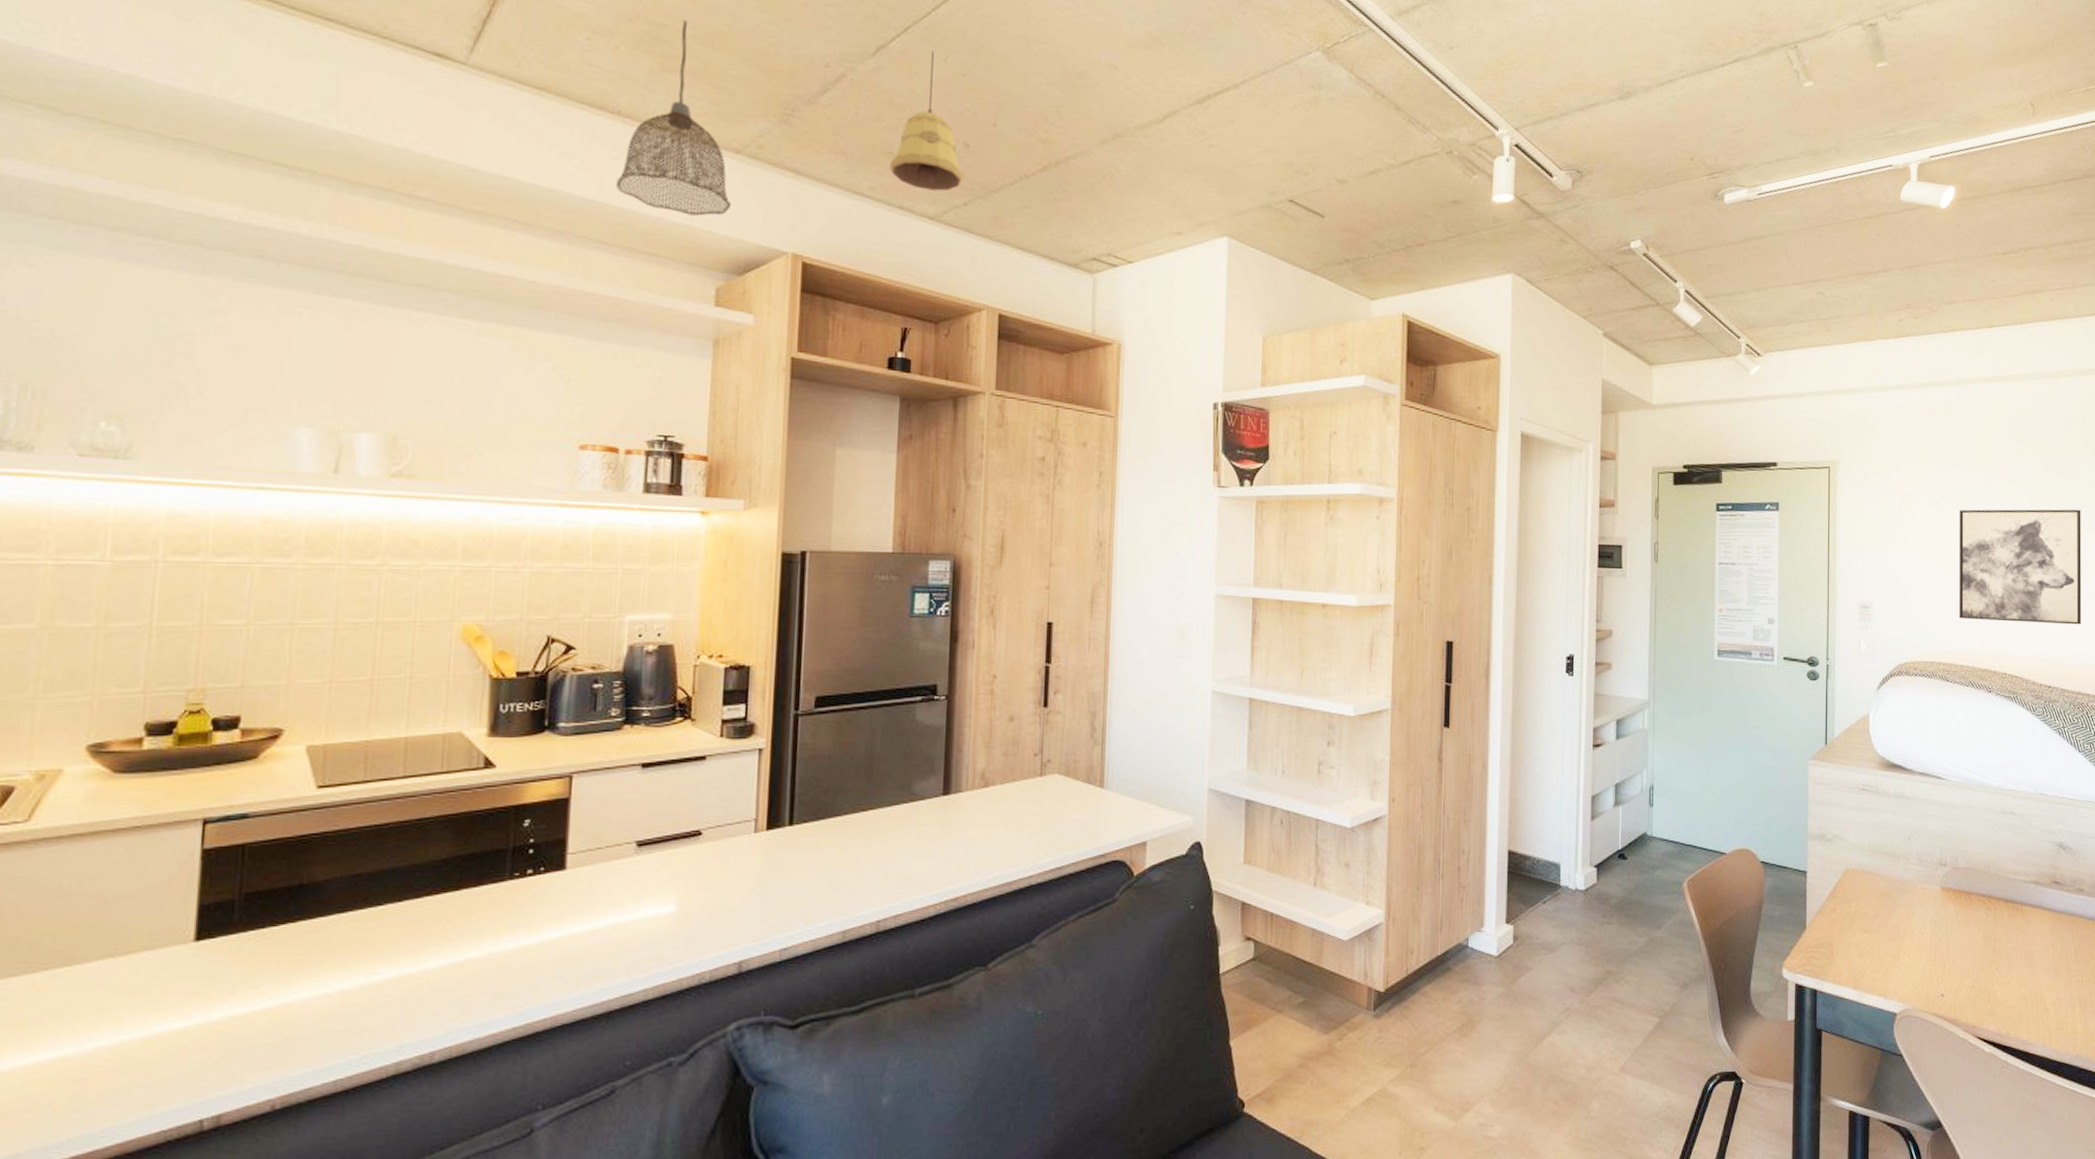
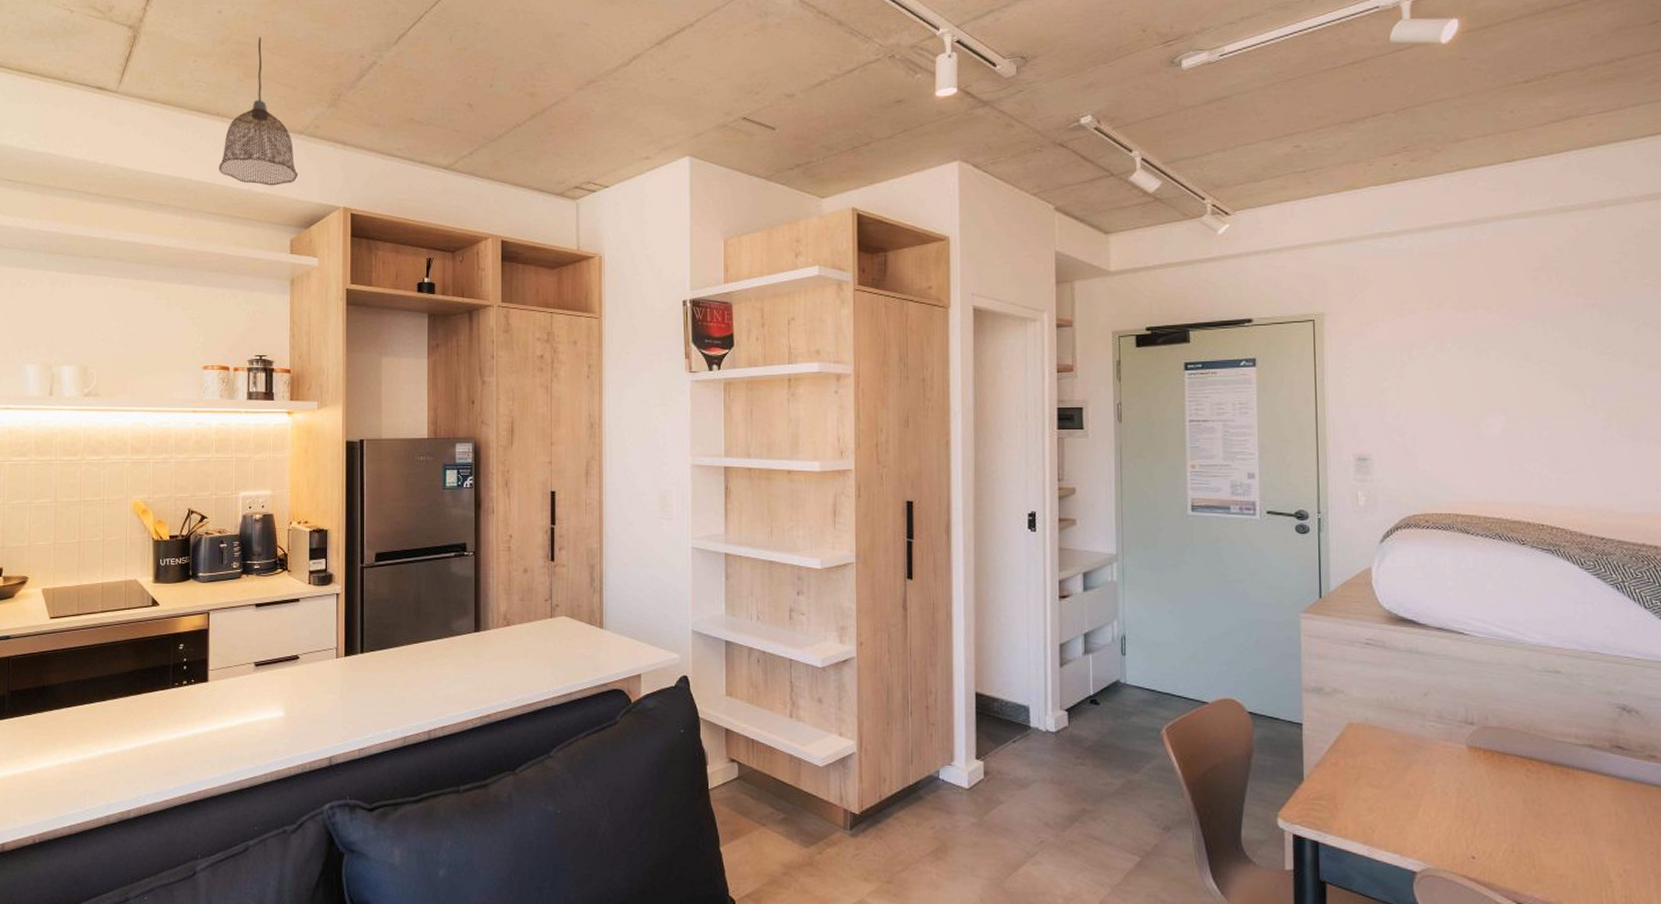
pendant light: present [890,50,964,191] -> none [413,32,469,146]
wall art: present [1959,509,2082,625] -> none [1477,347,1644,472]

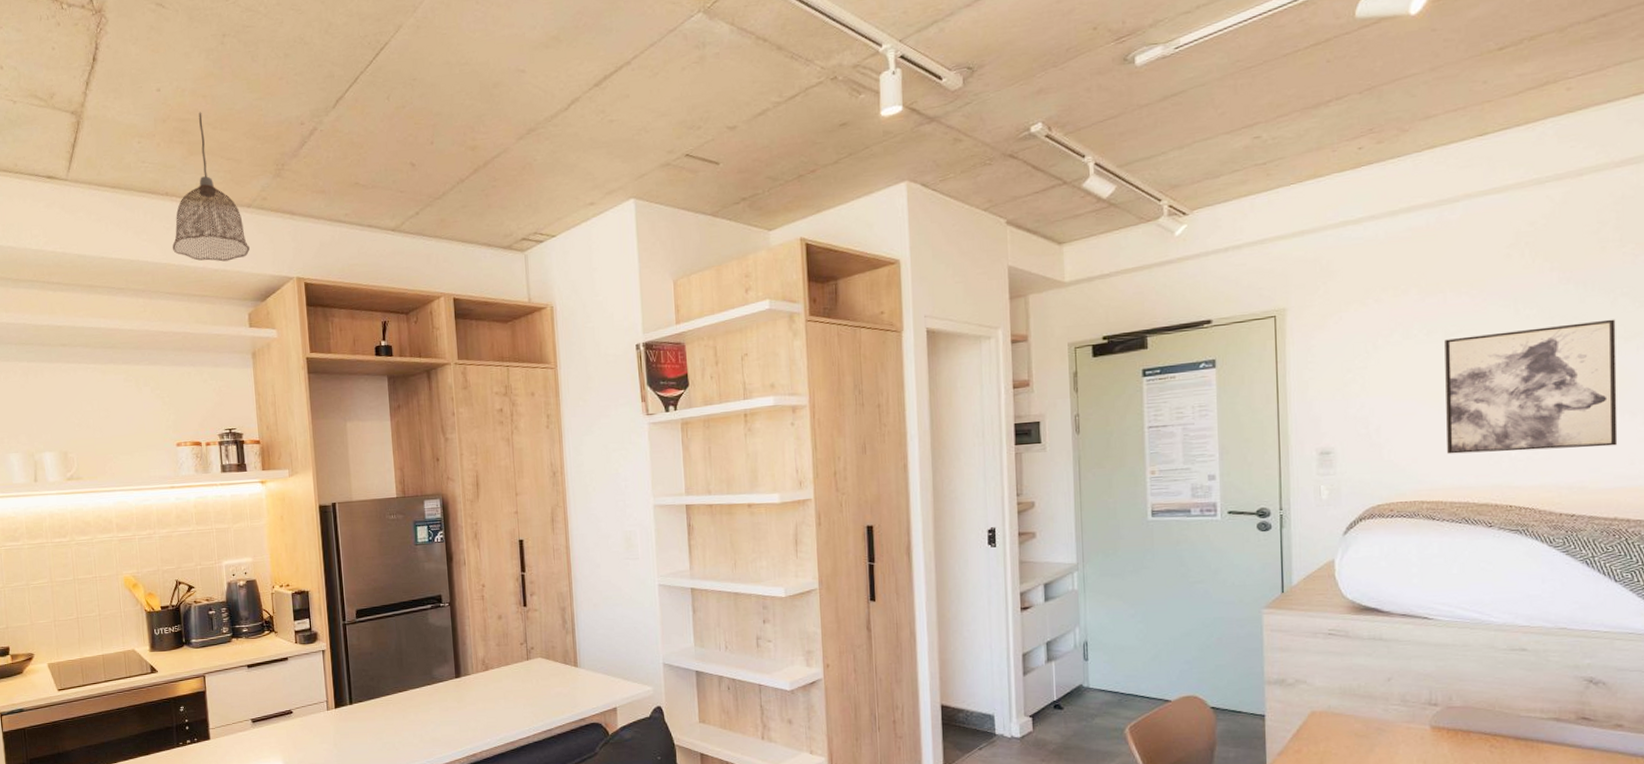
wall art: none [1477,347,1644,472] -> present [1445,319,1618,454]

